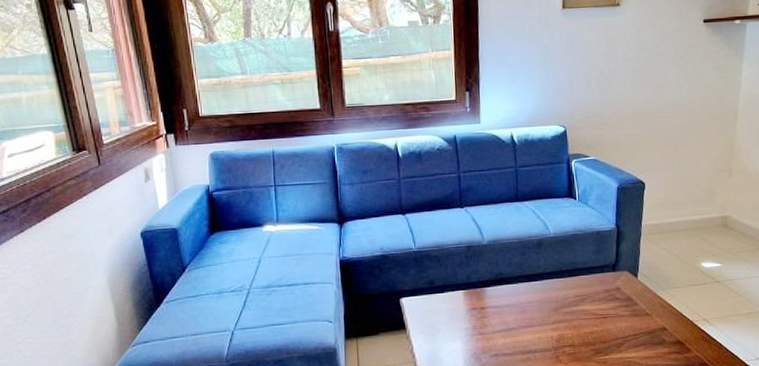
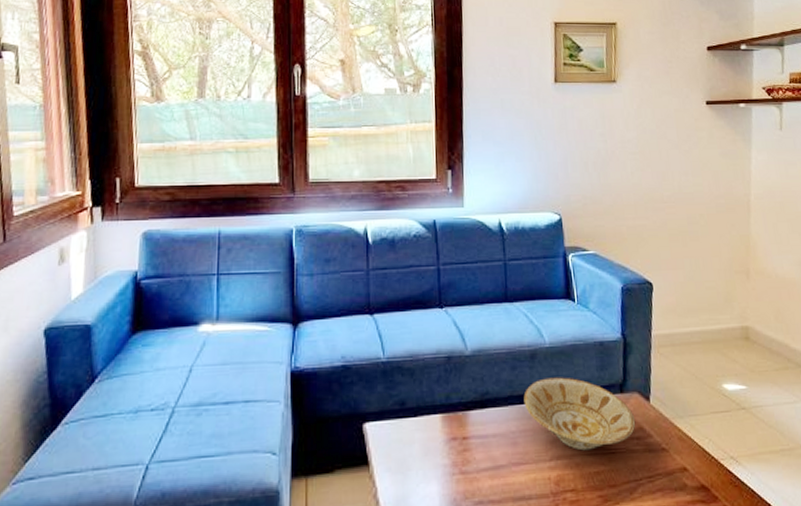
bowl: none [531,260,625,316] -> present [523,377,636,451]

